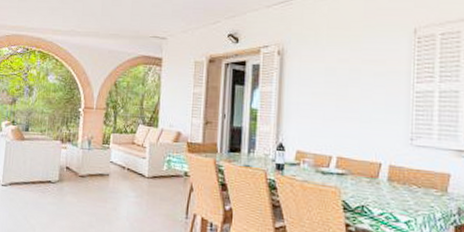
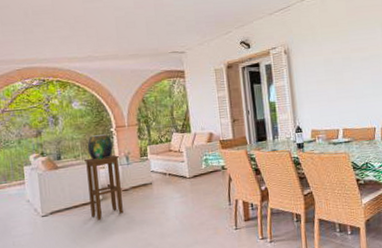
stool: none [45,135,83,202] -> present [84,154,123,220]
decorative urn: none [53,112,78,139] -> present [87,134,113,160]

